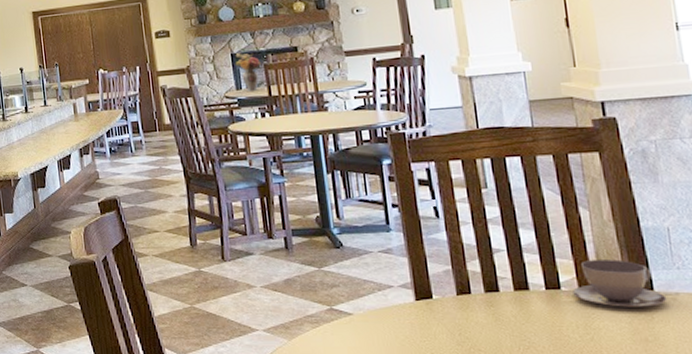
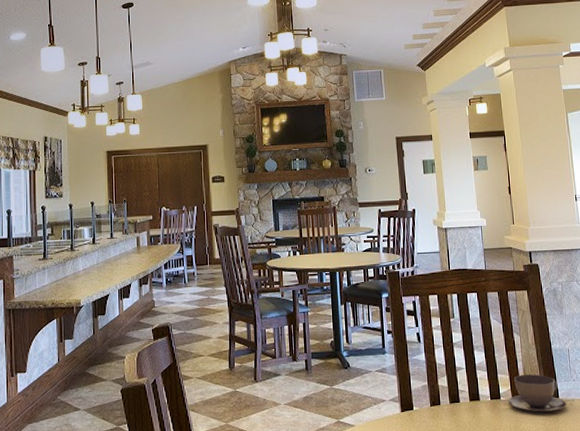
flower arrangement: present [235,53,262,91] -> none [275,199,296,232]

